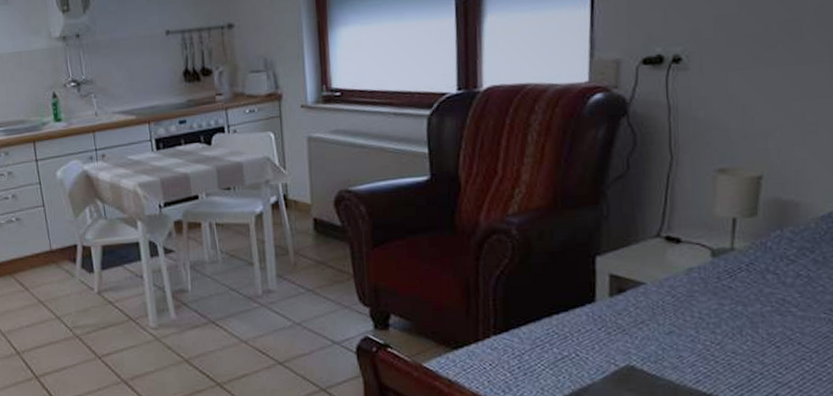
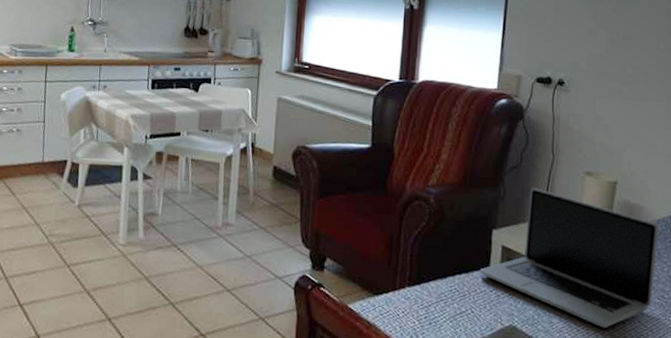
laptop: none [582,199,823,356] -> present [479,188,658,328]

